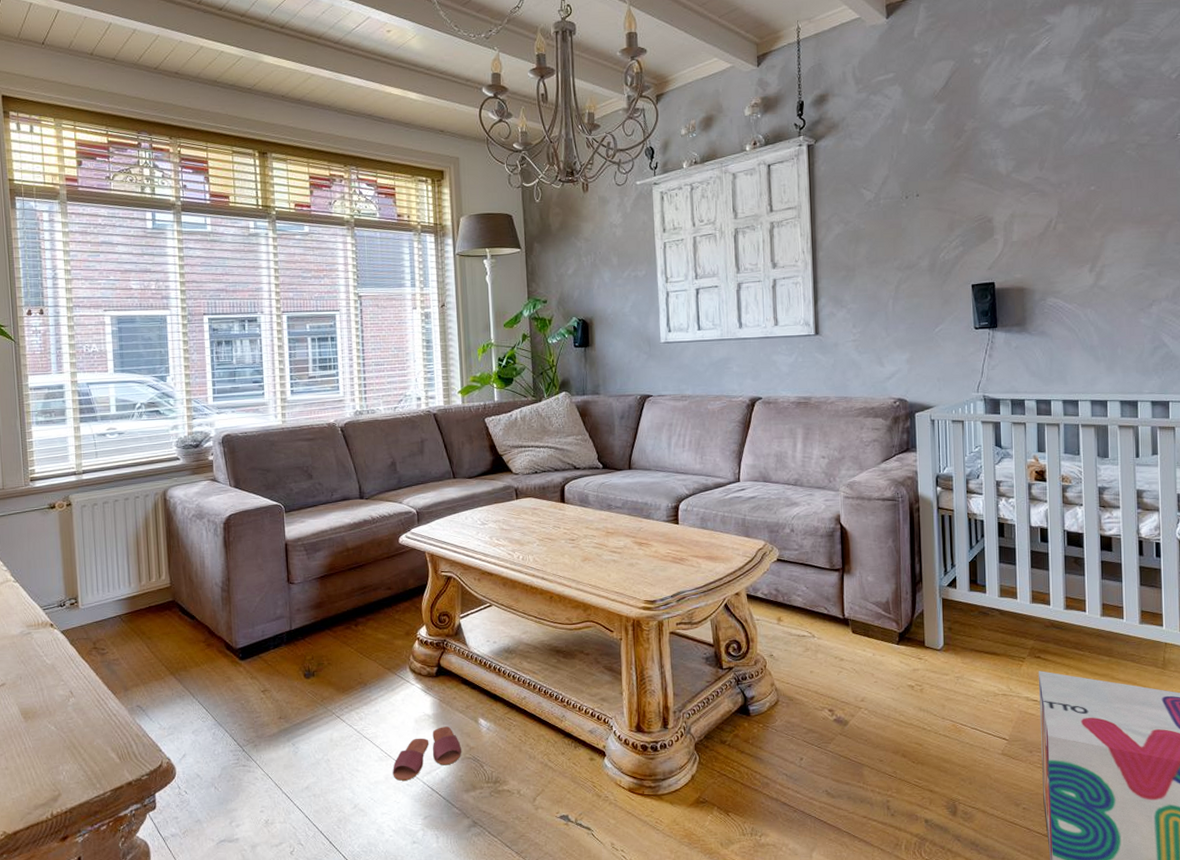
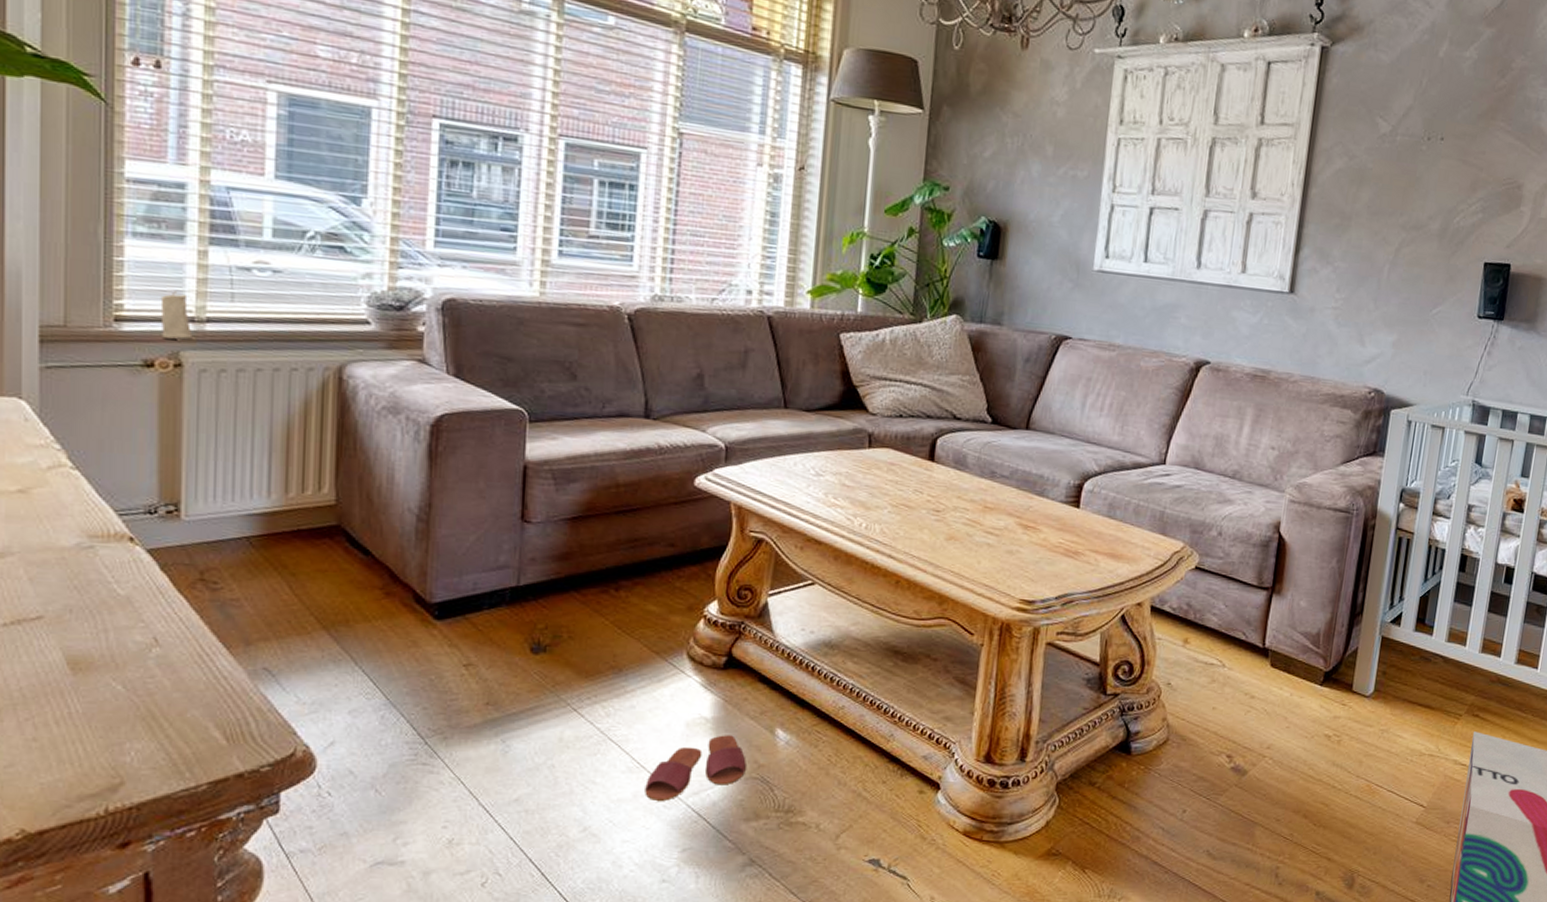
candle: none [55,456,76,489] -> present [160,291,193,340]

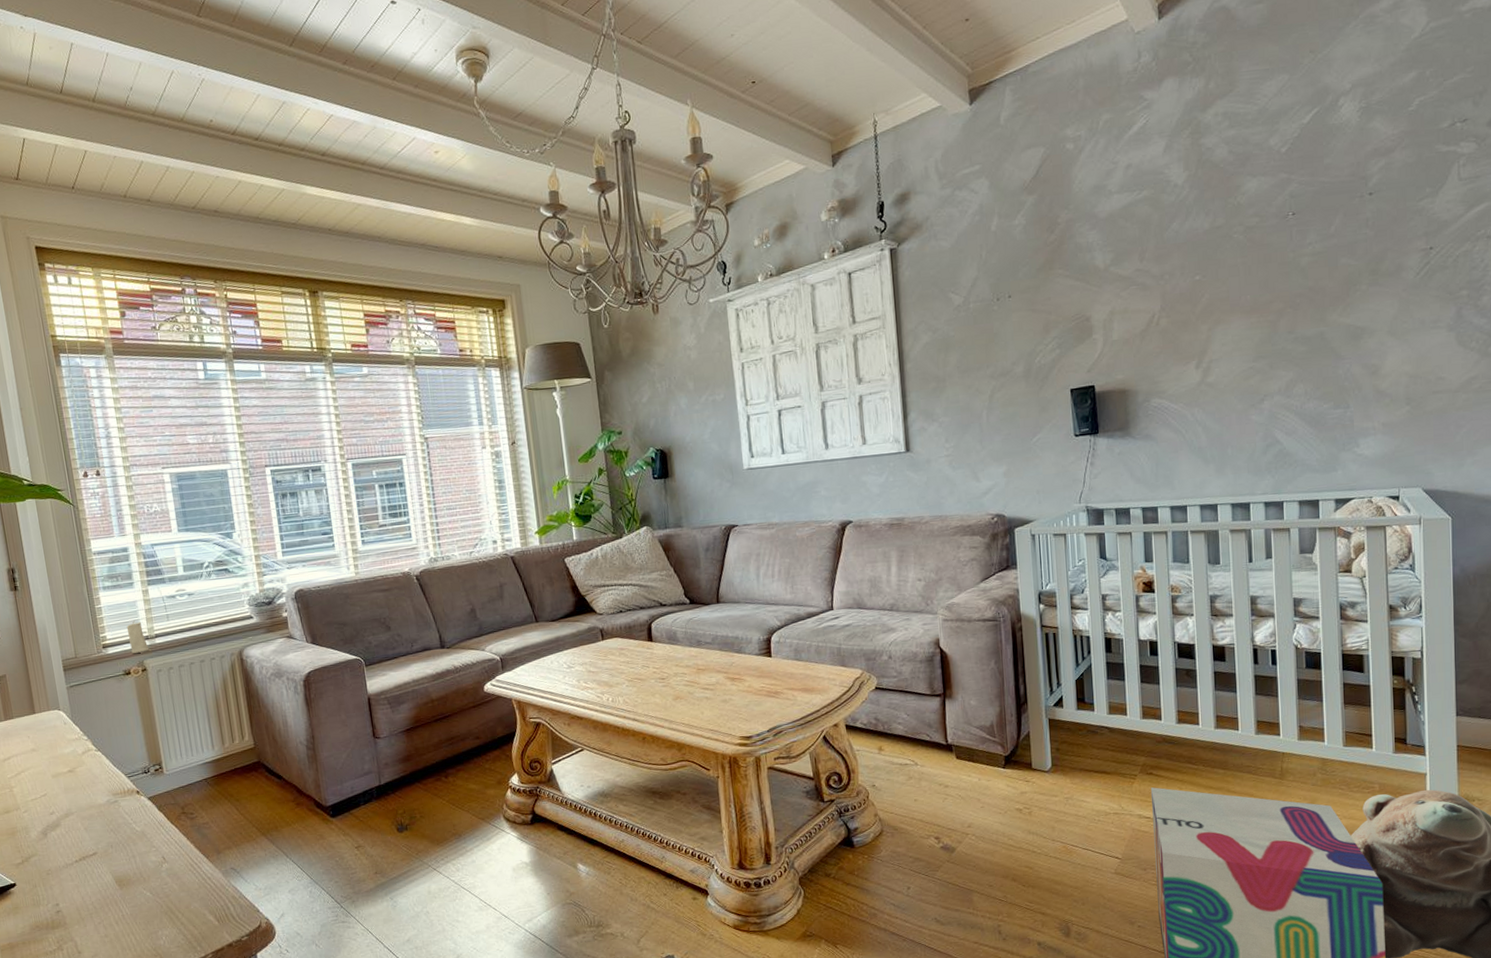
slippers: present [645,735,746,801] -> none [493,873,562,929]

